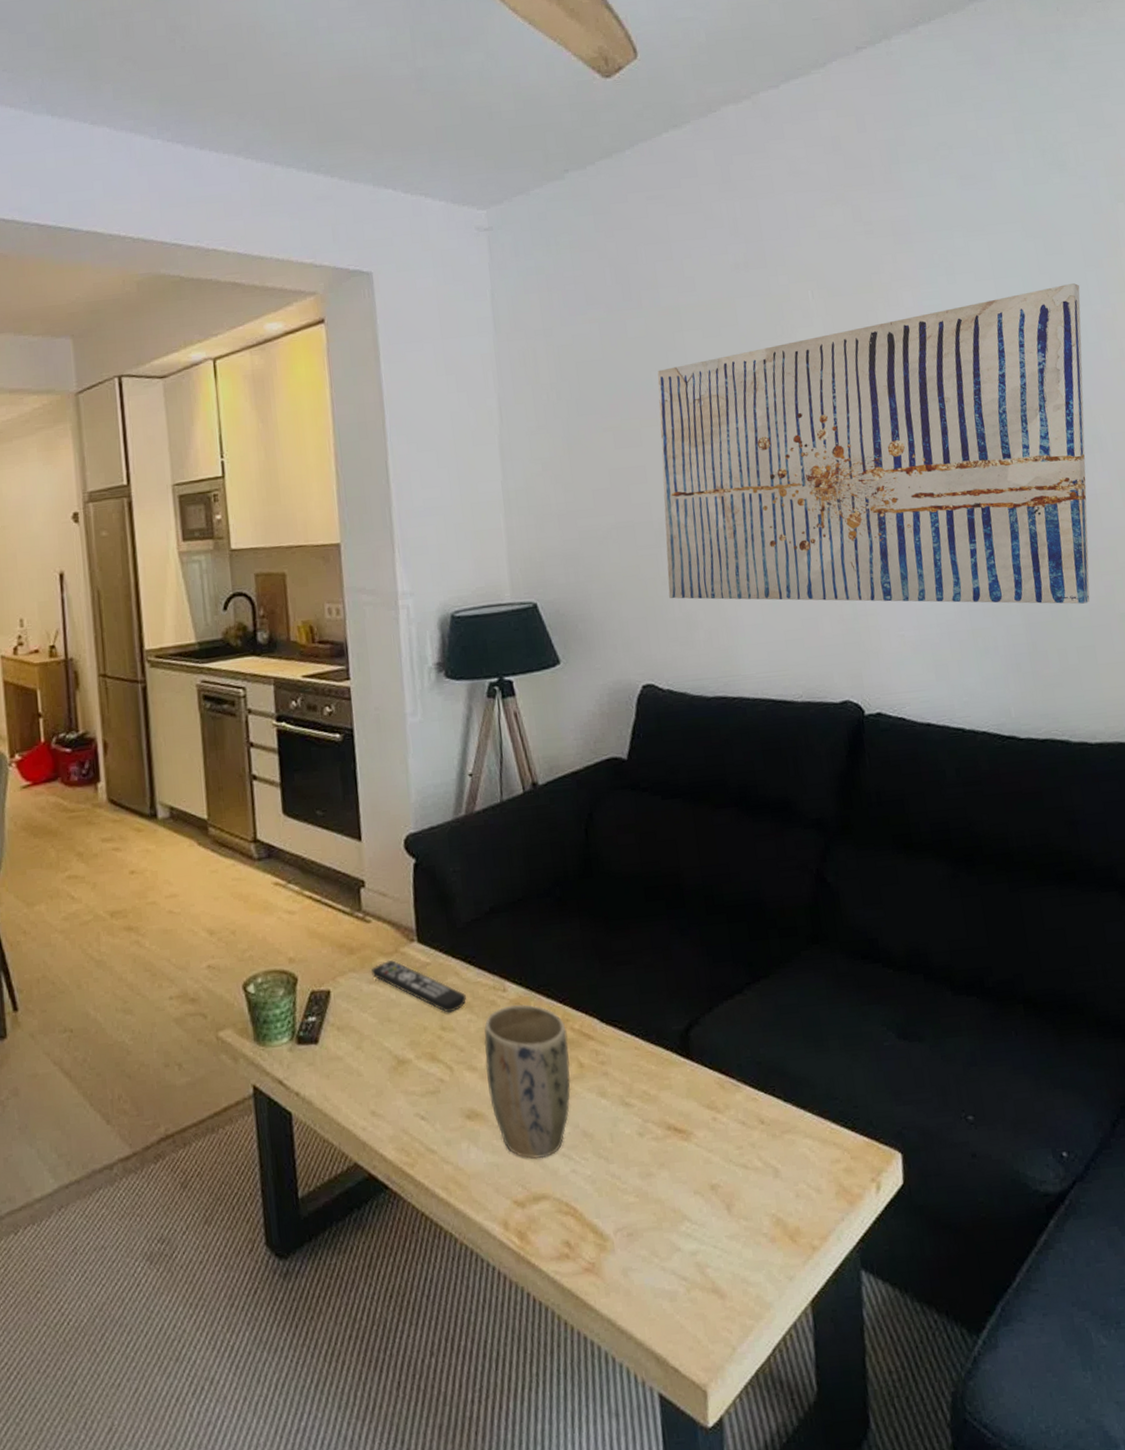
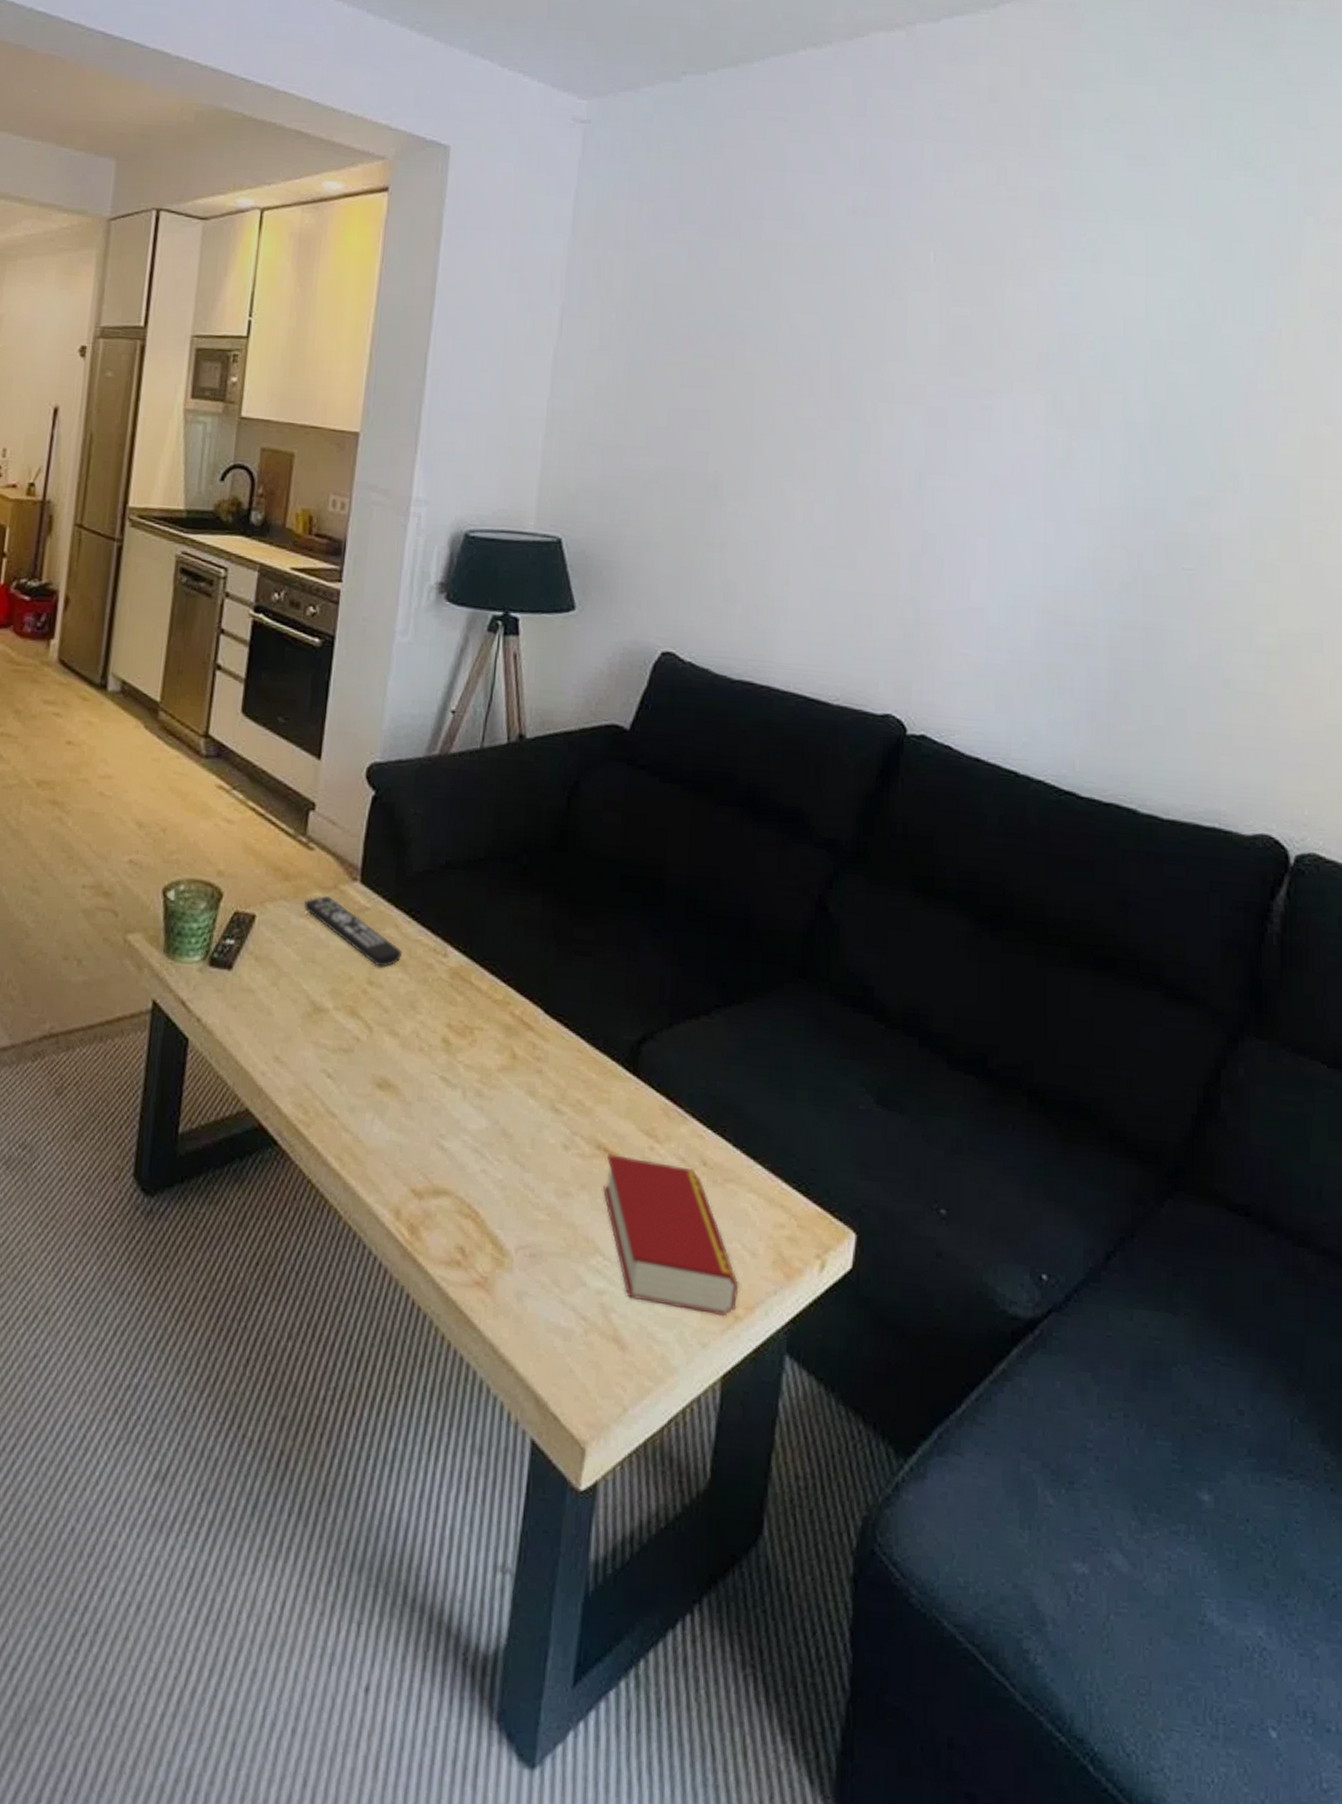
plant pot: present [484,1004,571,1159] -> none [406,972,506,1150]
wall art: present [657,283,1090,604] -> none [710,296,1244,660]
book: none [678,1129,813,1253] -> present [603,1154,739,1317]

